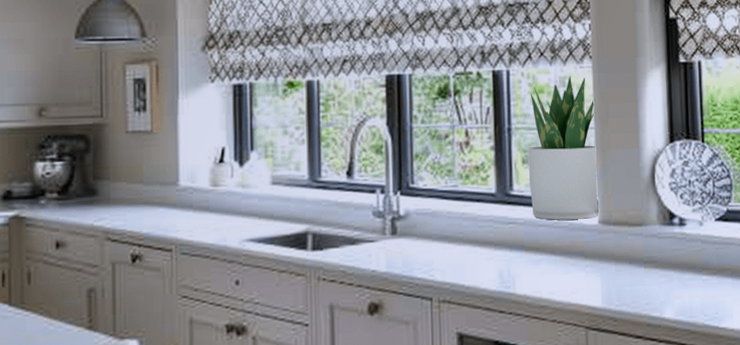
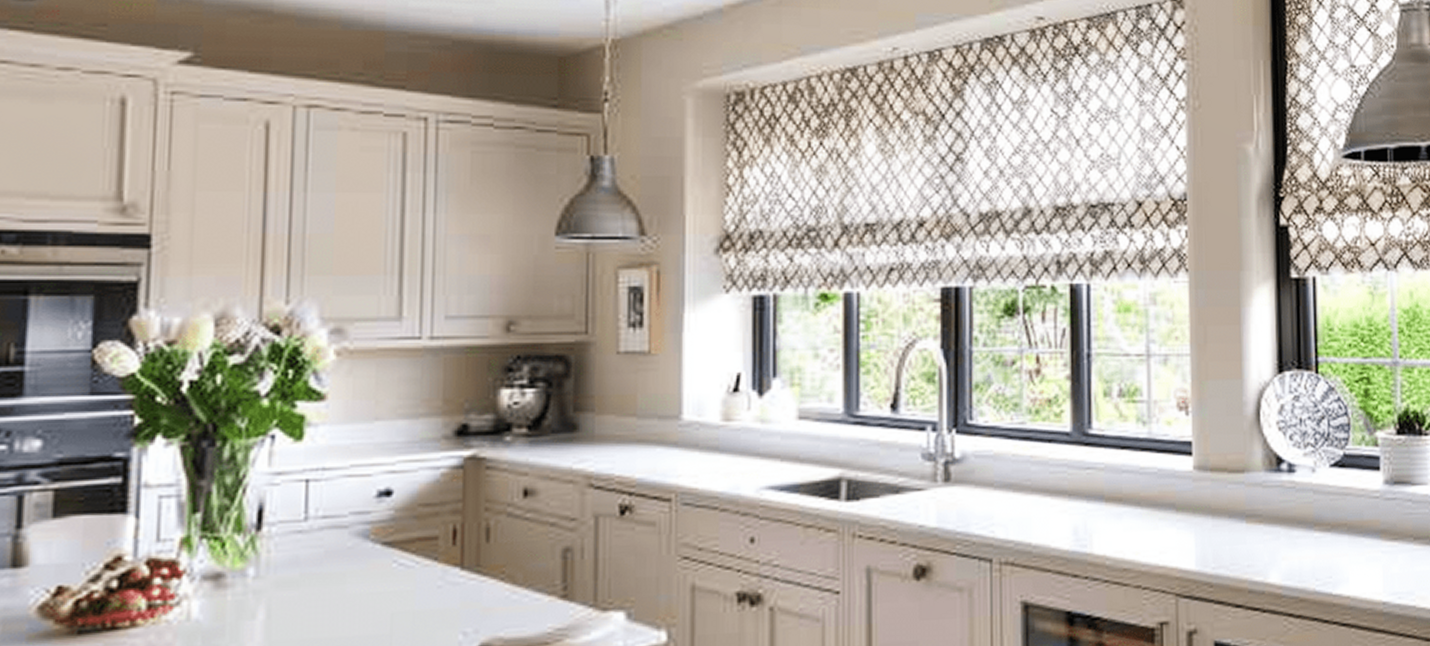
planter: present [528,76,599,221] -> none [1111,292,1194,466]

